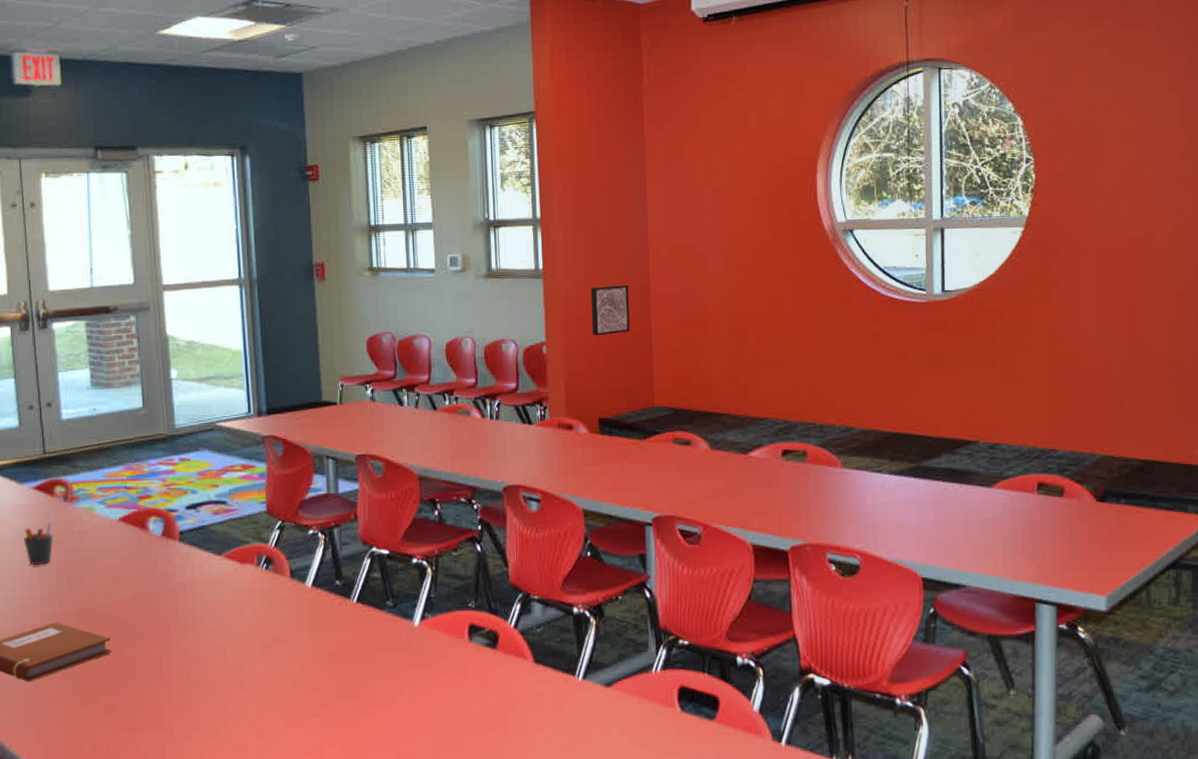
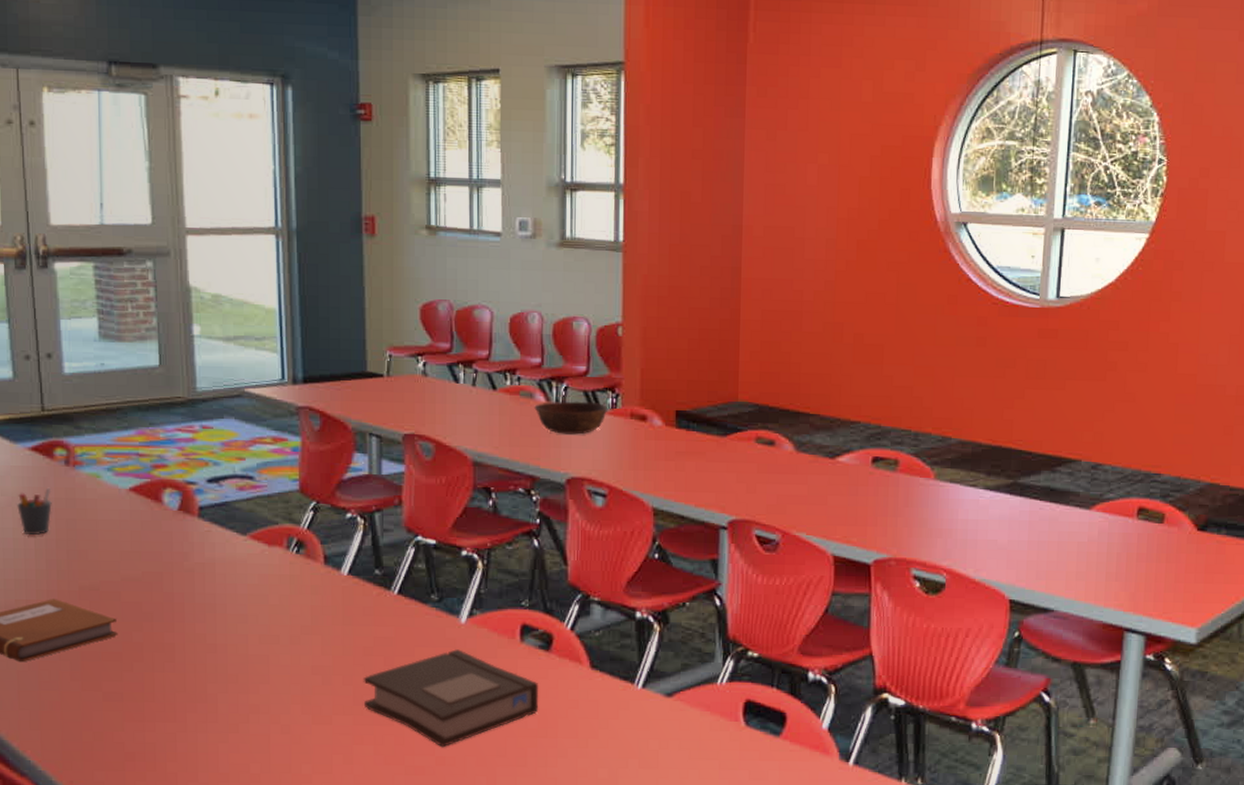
book: none [329,651,489,745] -> present [363,649,539,748]
bowl: none [471,415,538,447] -> present [534,401,608,435]
wall art: present [590,285,630,336] -> none [674,265,718,320]

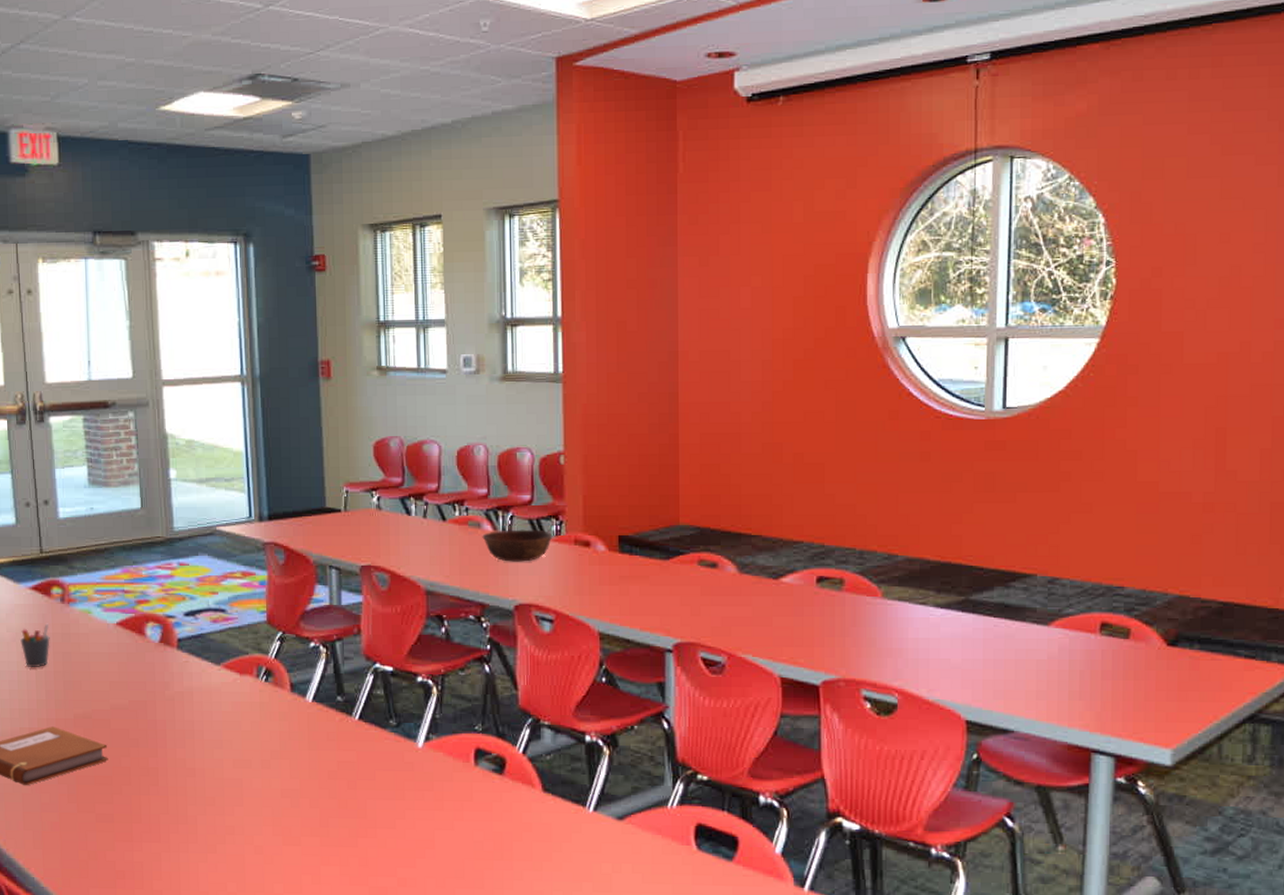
book: present [363,649,539,748] -> none [328,773,494,869]

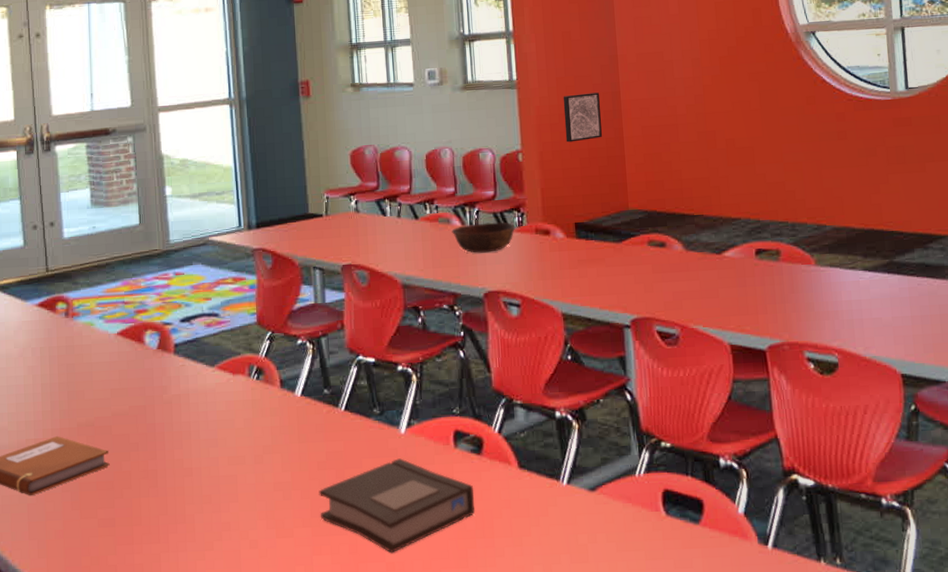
pen holder: present [20,623,50,668] -> none [27,337,55,381]
book: none [328,773,494,869] -> present [318,458,476,554]
wall art: none [613,392,656,447] -> present [563,92,602,143]

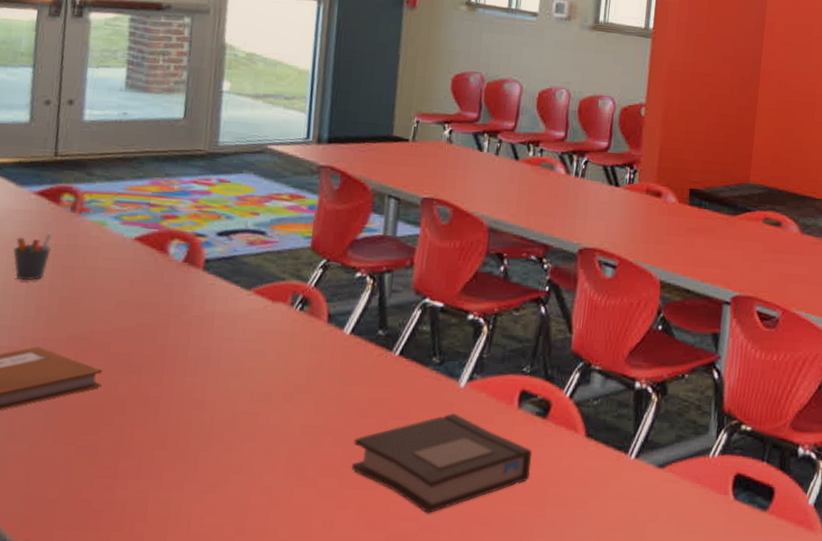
pen holder: none [27,337,55,381] -> present [13,232,53,281]
bowl: present [451,222,516,253] -> none [554,174,626,207]
wall art: present [563,92,602,143] -> none [695,54,740,105]

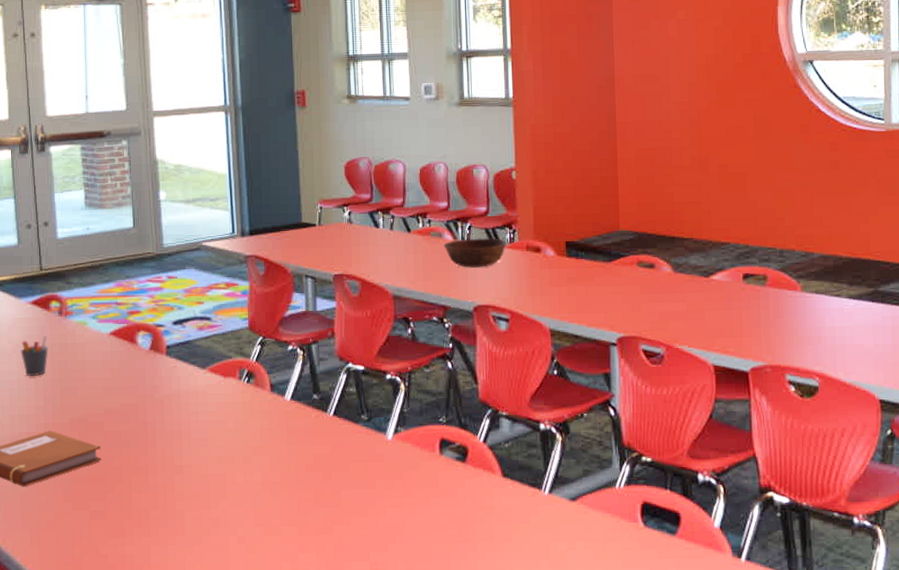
book: present [352,413,532,514] -> none [306,463,459,554]
bowl: none [554,174,626,207] -> present [443,238,507,268]

